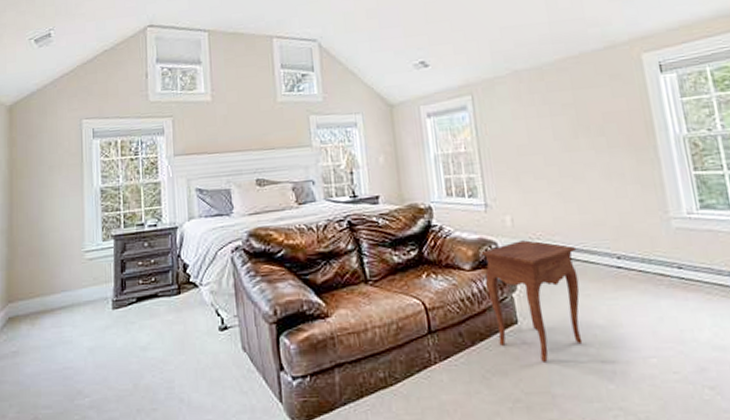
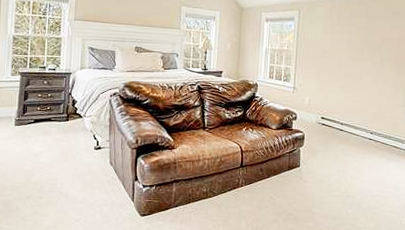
side table: present [481,240,583,362] -> none [284,114,347,193]

